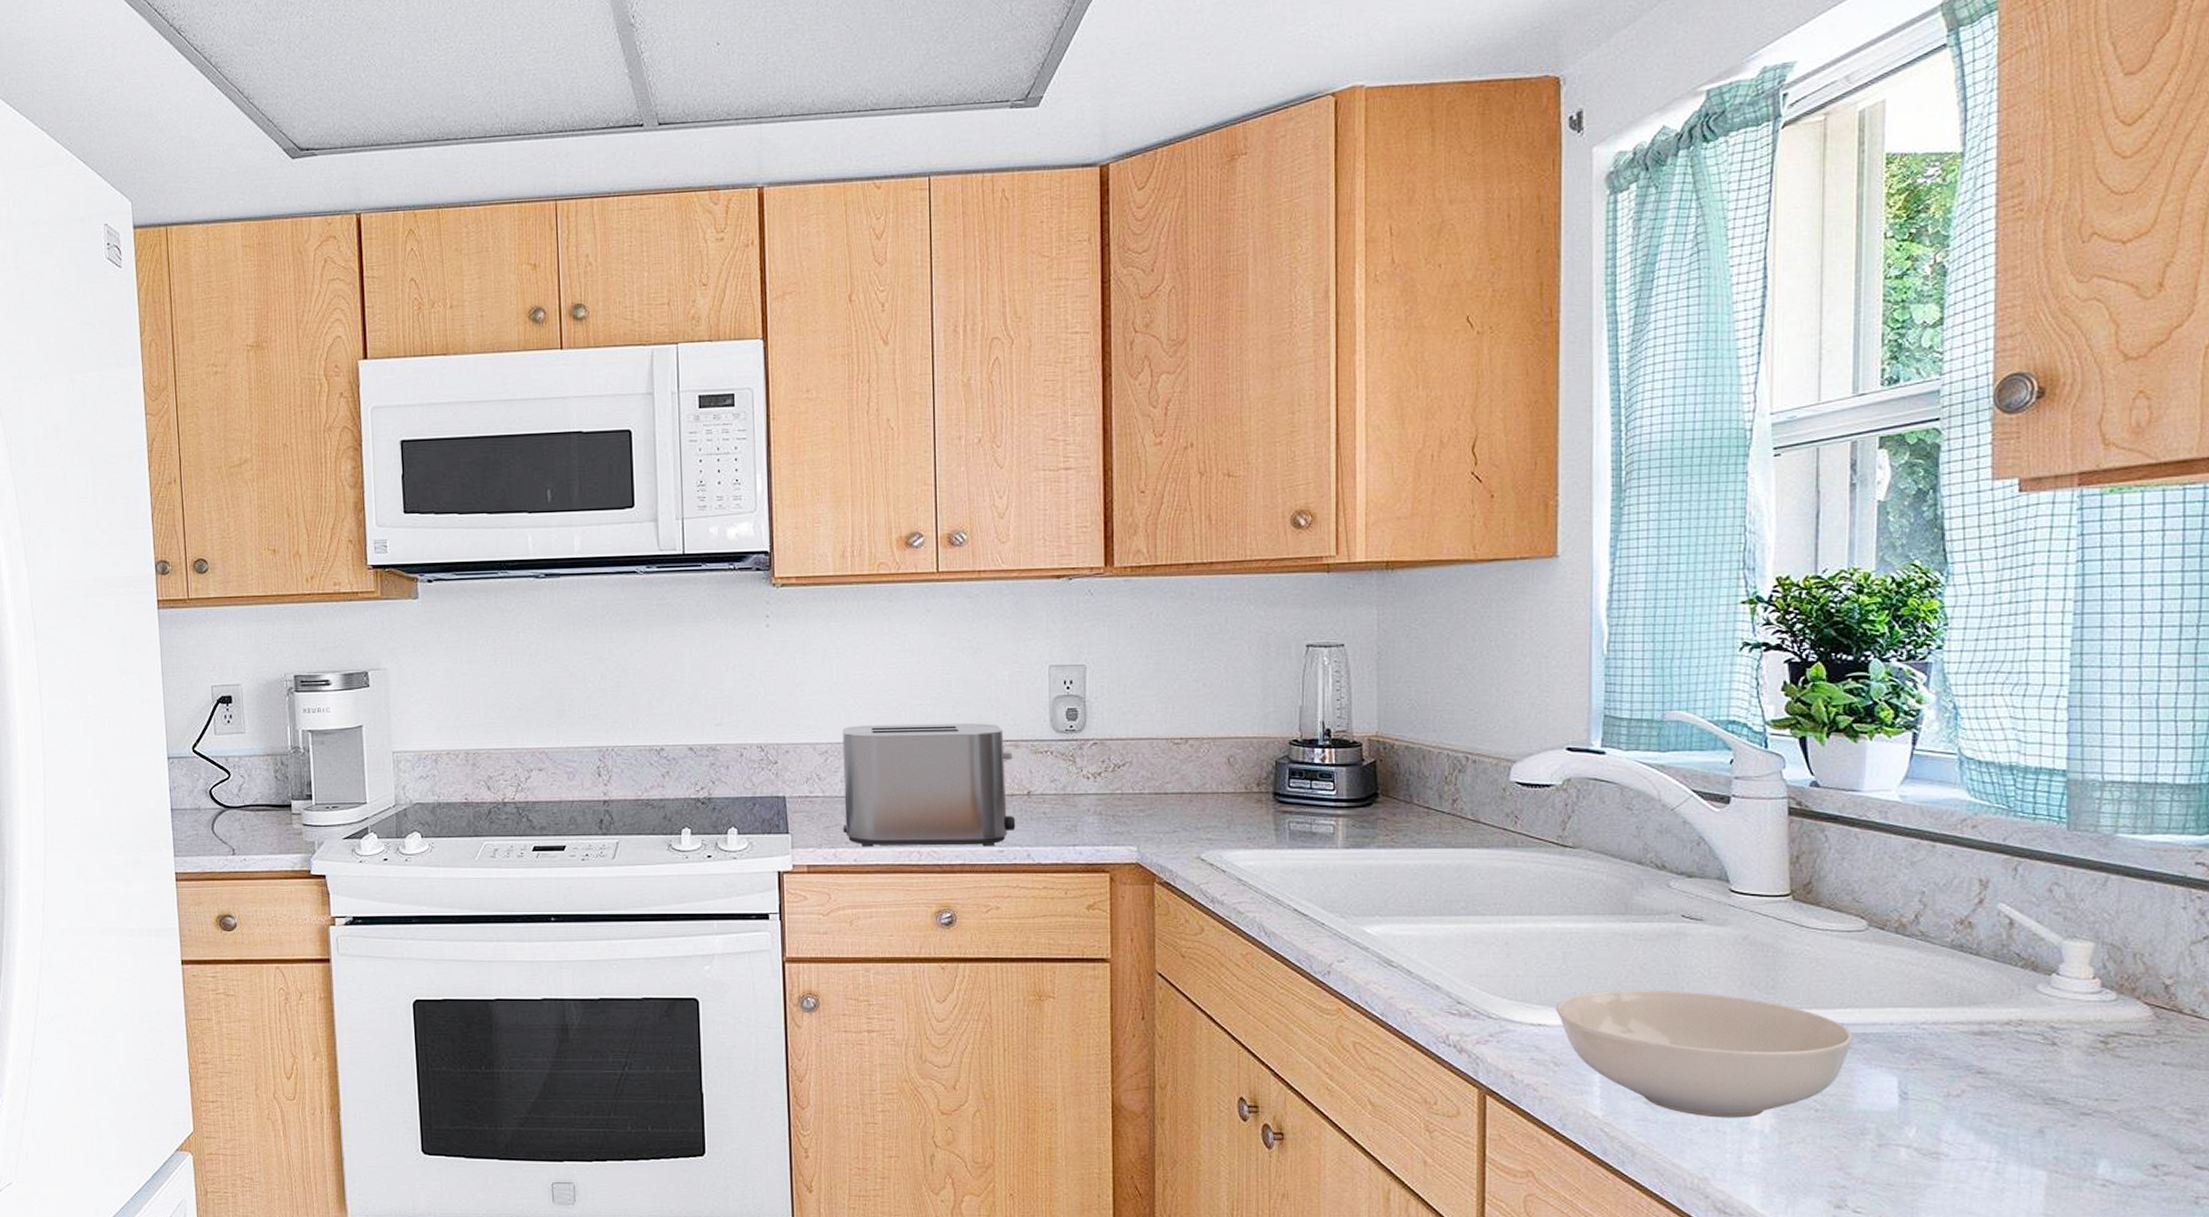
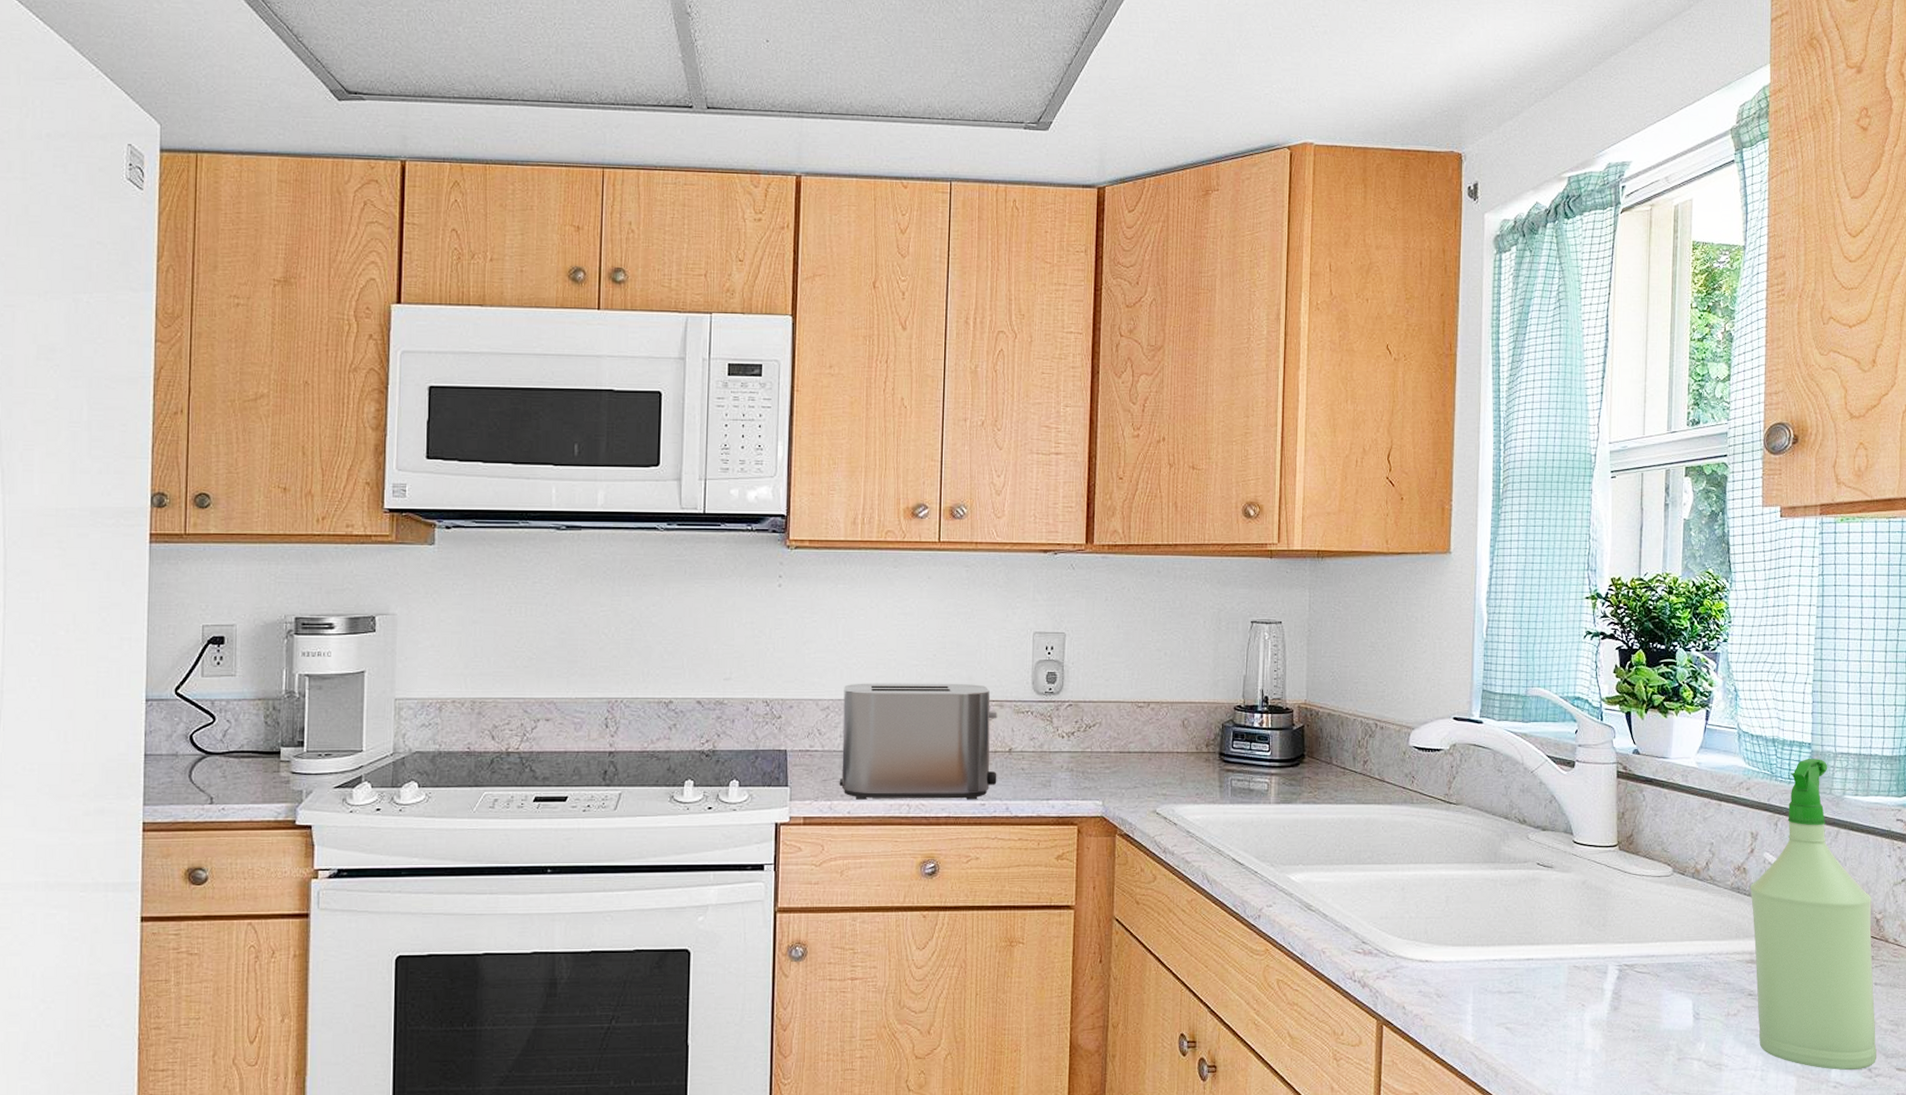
bowl: present [1556,989,1853,1118] -> none [1439,928,1661,1040]
spray bottle: none [1977,788,2165,1167] -> present [1749,758,1877,1071]

